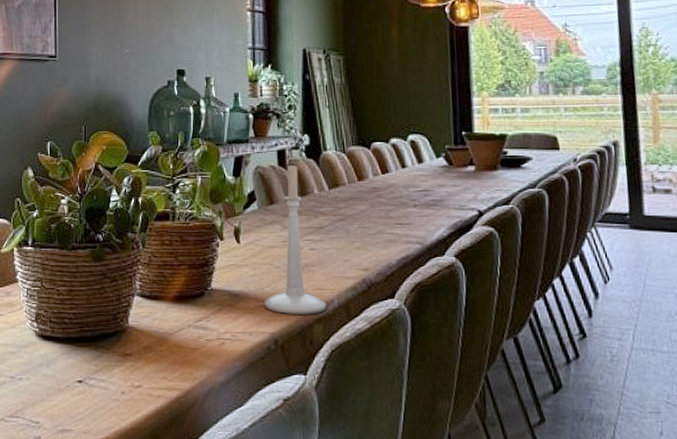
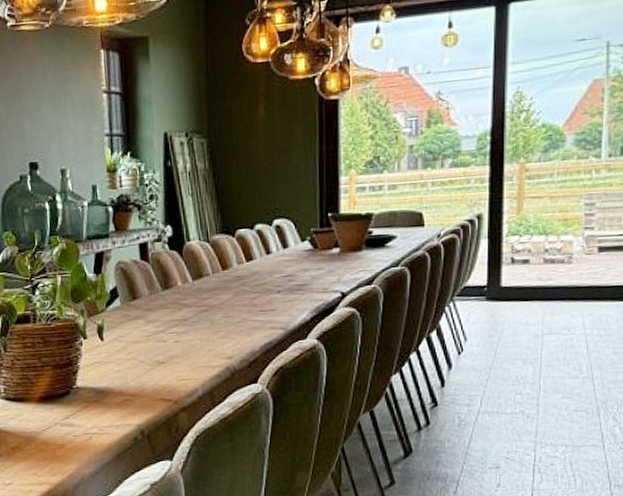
candlestick: present [265,164,327,314] -> none [130,257,191,406]

